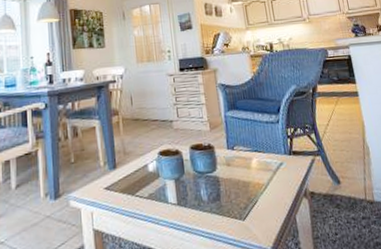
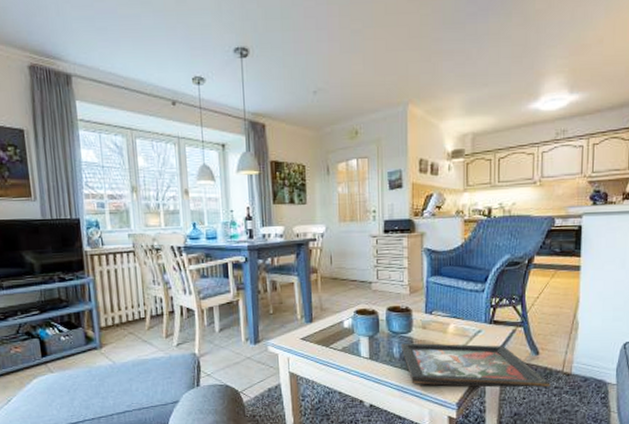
decorative tray: none [207,177,358,230] -> present [401,343,551,388]

